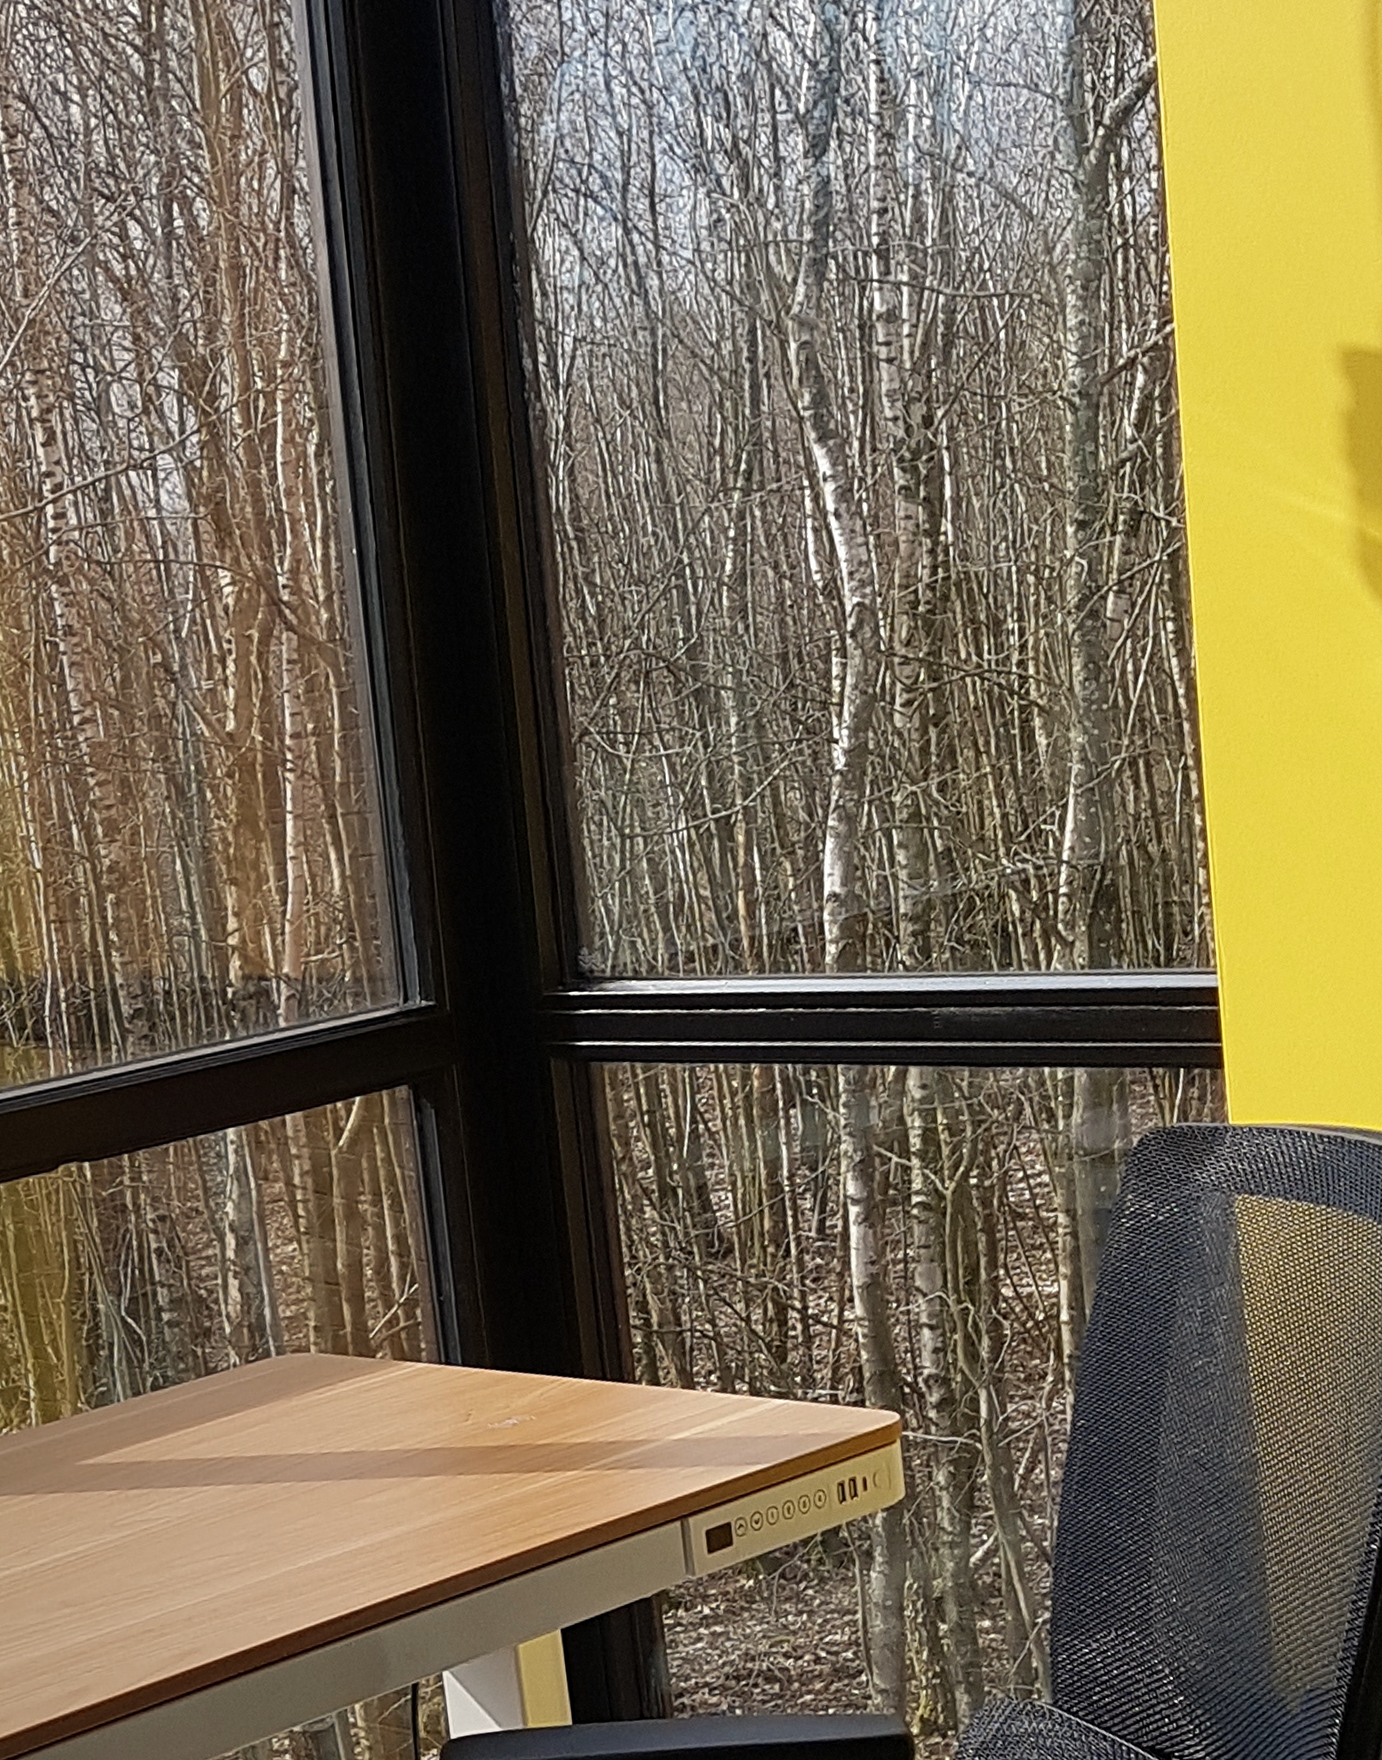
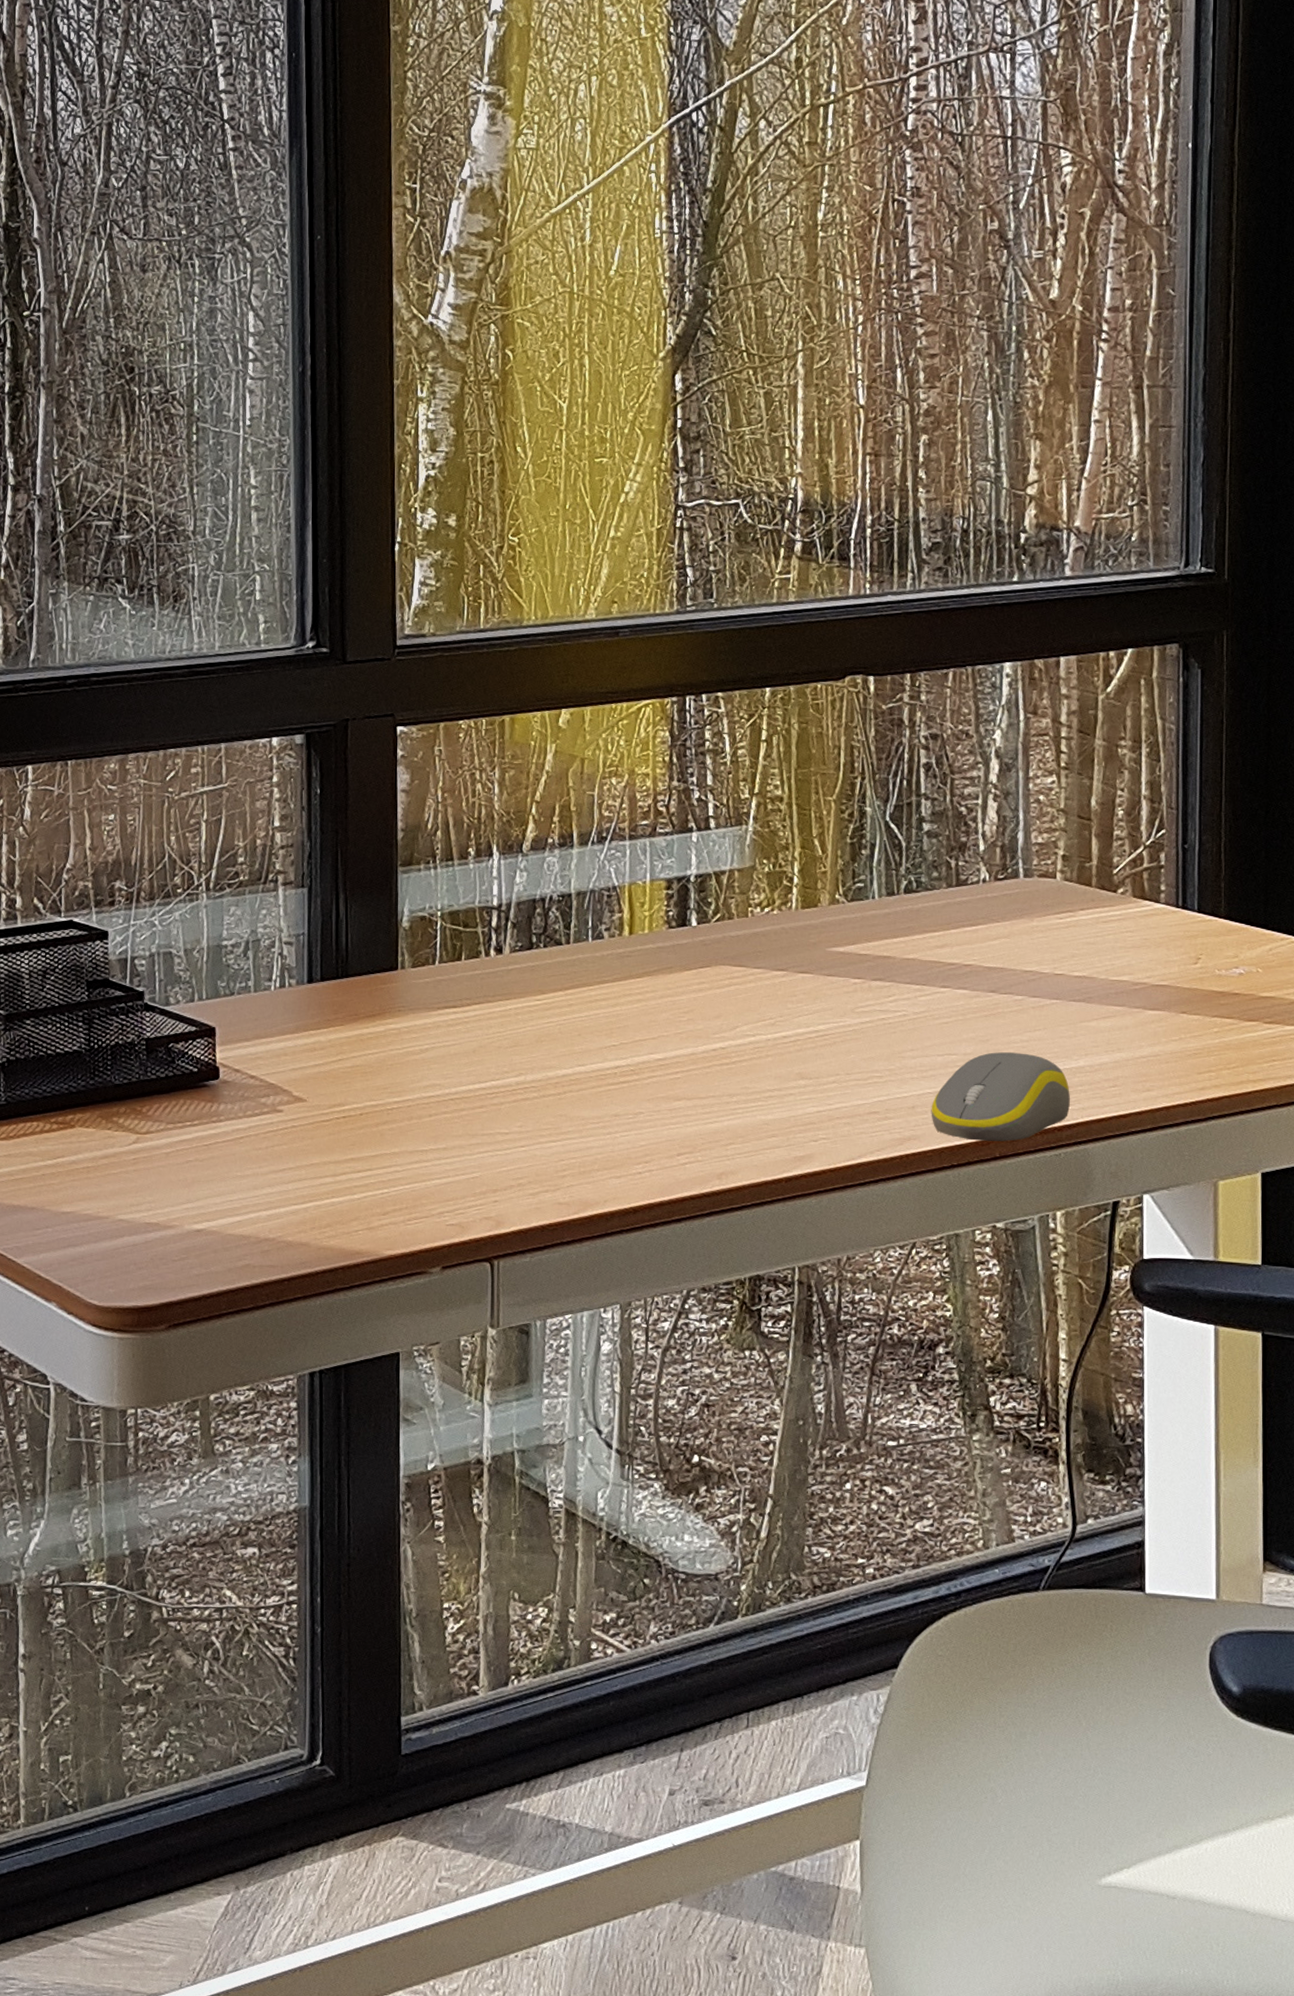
computer mouse: none [208,1542,355,1644] -> present [931,1052,1070,1142]

